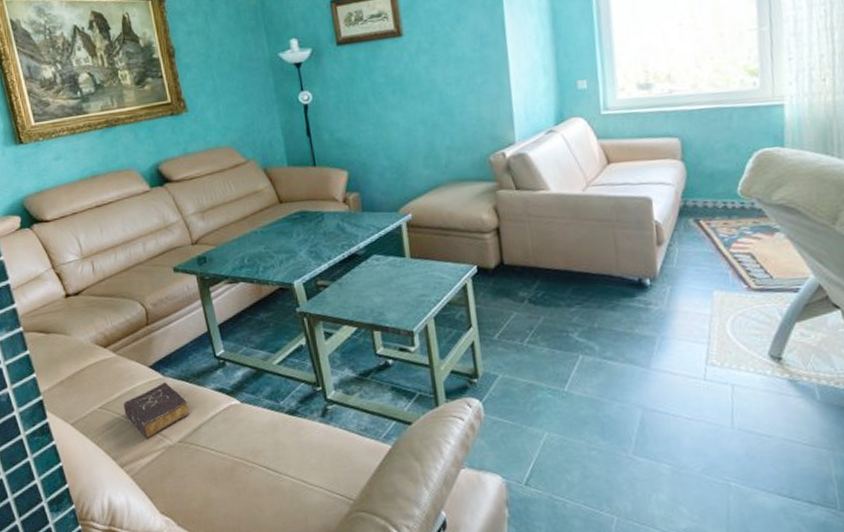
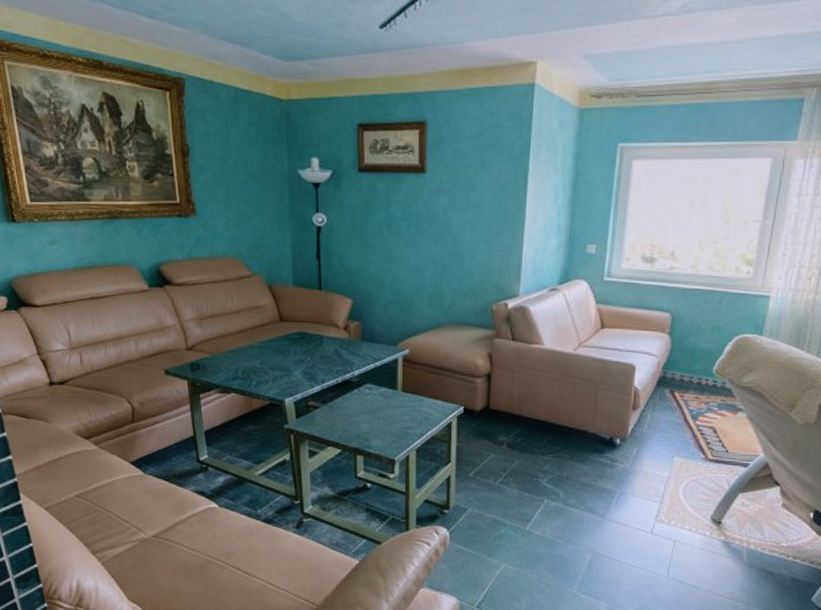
book: present [123,382,190,439] -> none [101,479,168,531]

